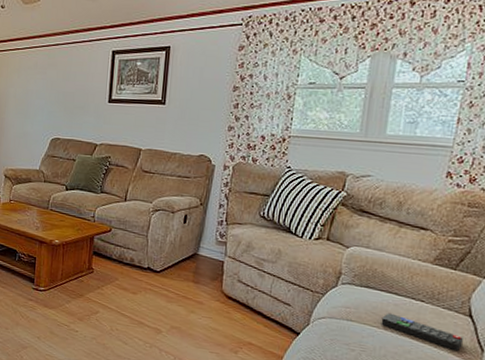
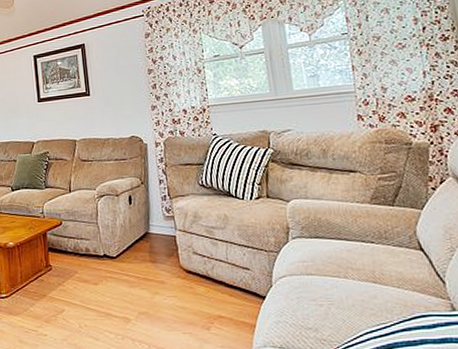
remote control: present [381,313,463,352] -> none [339,260,423,288]

